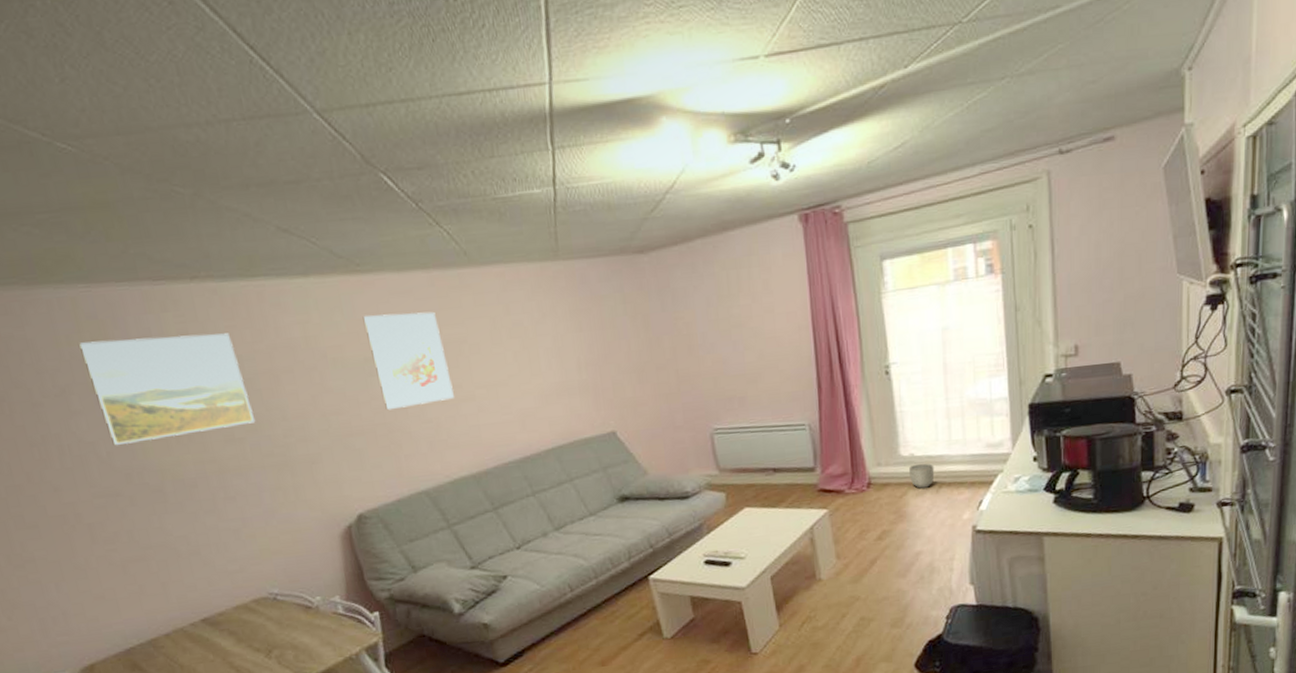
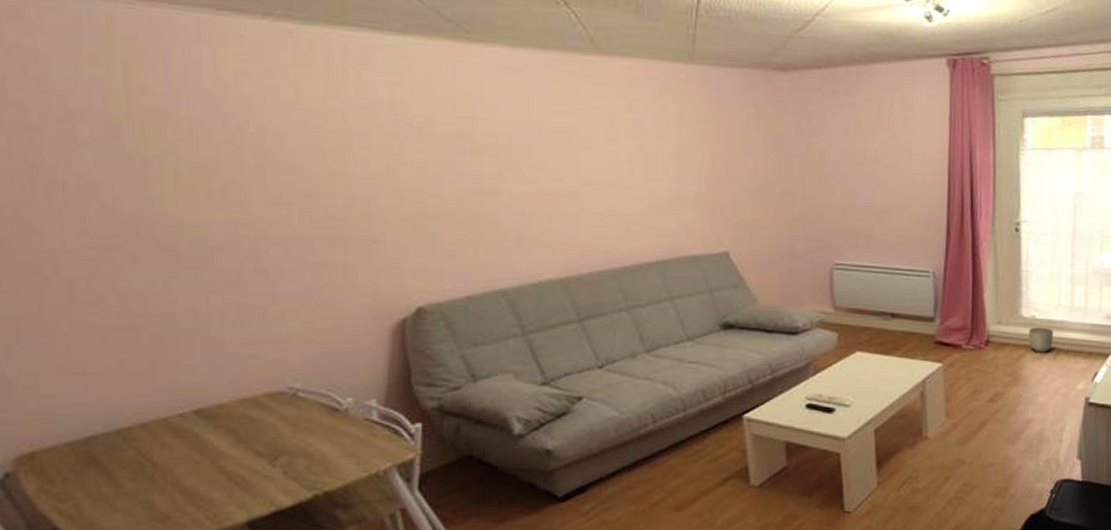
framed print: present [79,333,256,446] -> none [105,65,312,191]
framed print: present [362,311,454,411] -> none [463,87,554,195]

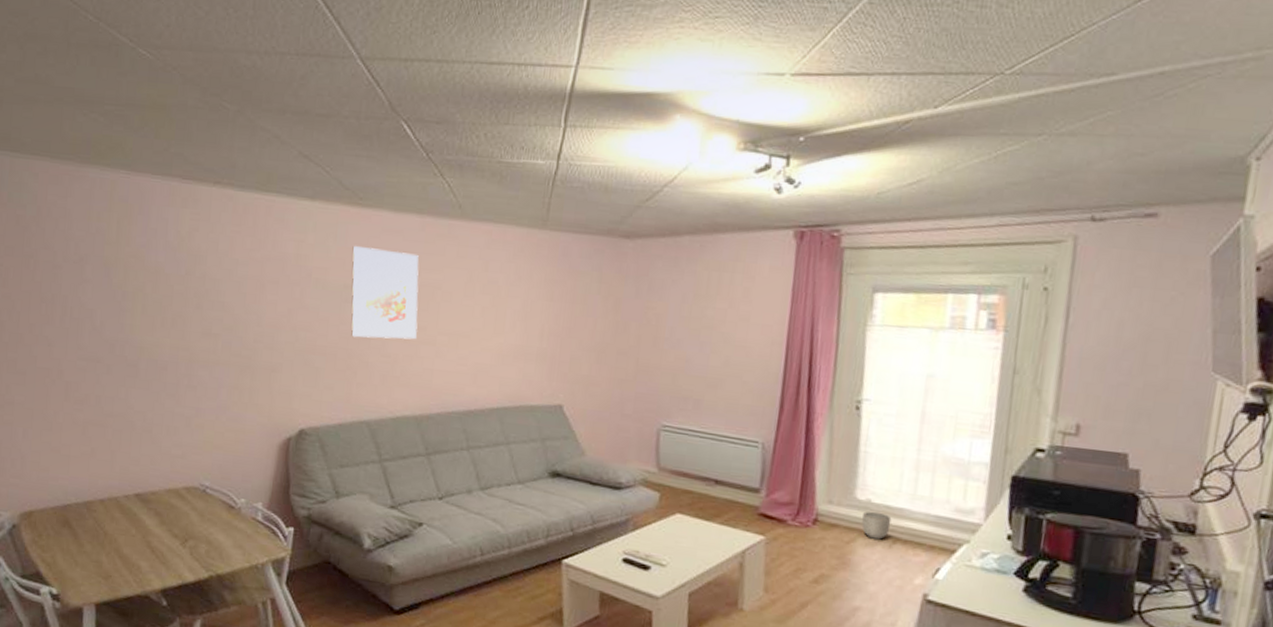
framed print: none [463,87,554,195] -> present [351,245,419,340]

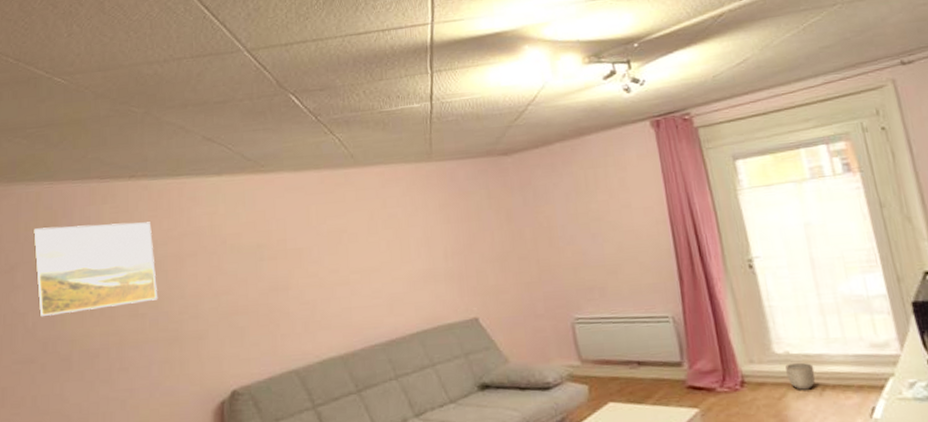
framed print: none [106,220,234,323] -> present [33,222,158,317]
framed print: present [351,245,419,340] -> none [260,205,331,292]

